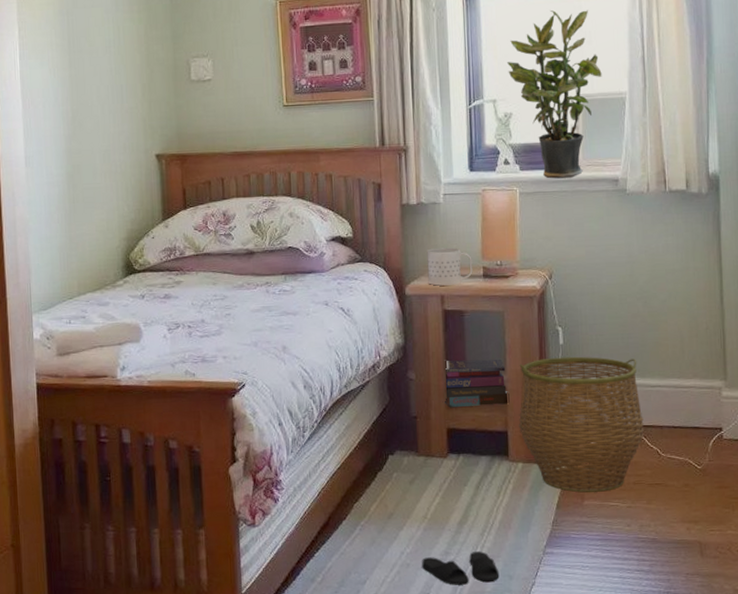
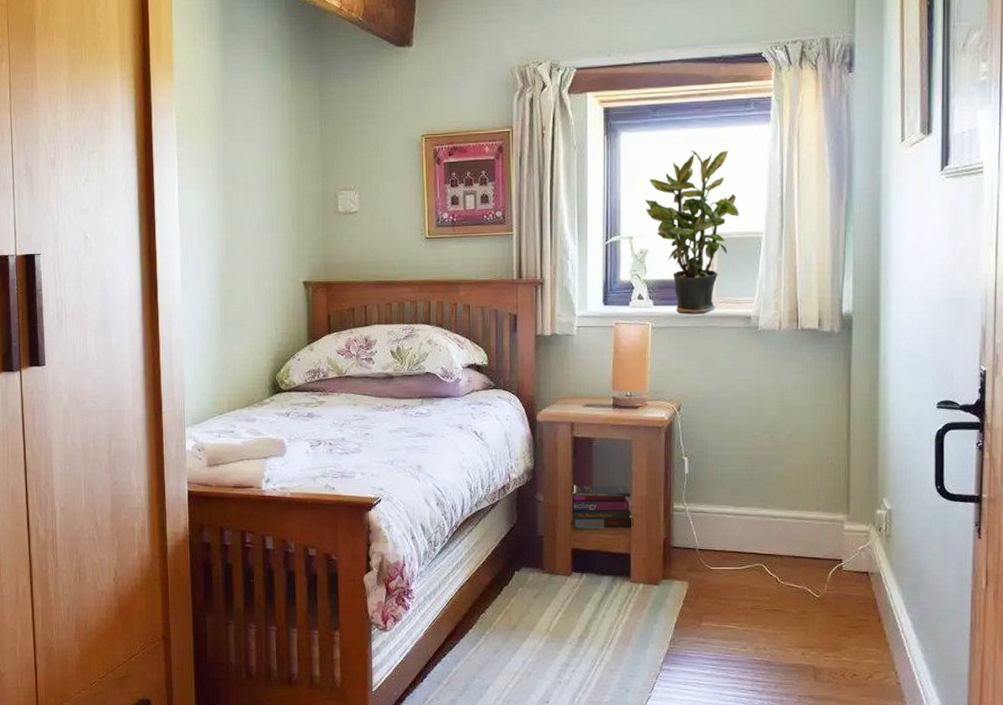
slipper: present [422,551,500,585] -> none [543,665,617,695]
mug: present [426,247,473,286] -> none [559,377,603,414]
basket: present [518,356,644,493] -> none [641,485,764,615]

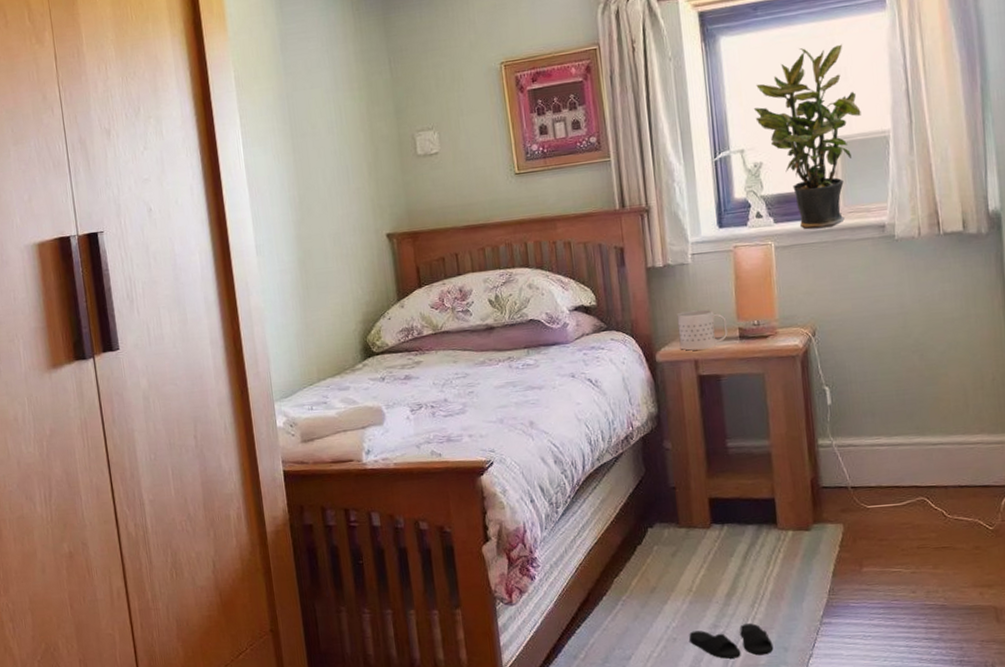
slipper: none [543,665,617,695] -> present [689,623,774,659]
mug: none [559,377,603,414] -> present [676,309,728,351]
books: present [568,485,634,530] -> none [702,423,776,477]

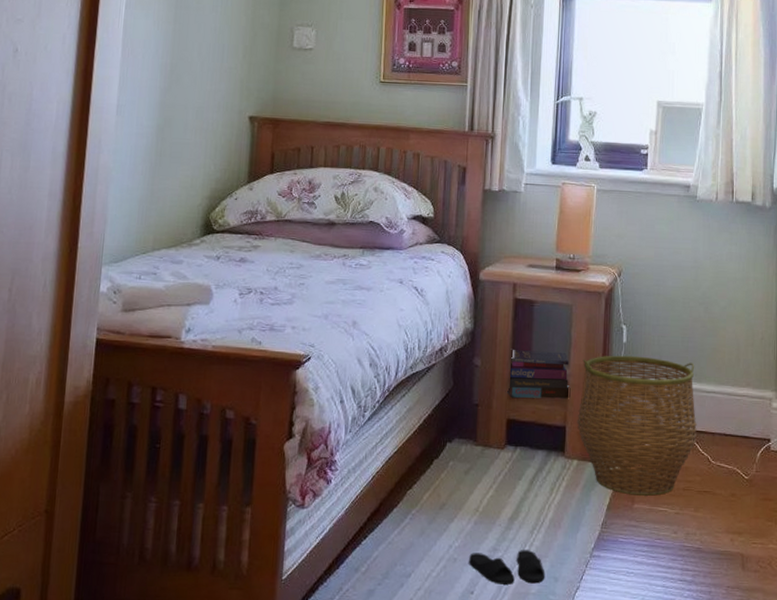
mug: present [676,309,728,351] -> none [502,236,547,274]
books: none [702,423,776,477] -> present [505,350,571,399]
potted plant: present [753,44,861,230] -> none [595,20,682,180]
basket: none [784,416,927,559] -> present [577,355,697,496]

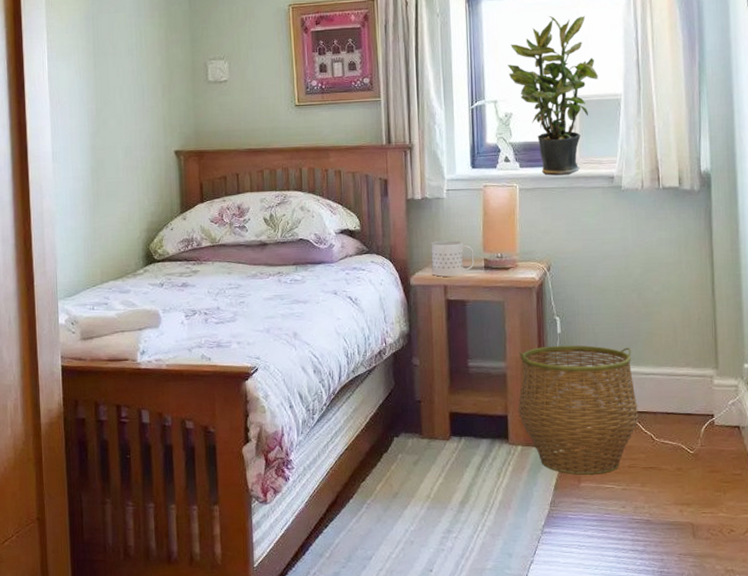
slipper: present [469,550,545,584] -> none [425,530,500,562]
mug: none [502,236,547,274] -> present [430,240,475,277]
books: present [505,350,571,399] -> none [445,346,510,393]
potted plant: none [595,20,682,180] -> present [507,16,598,176]

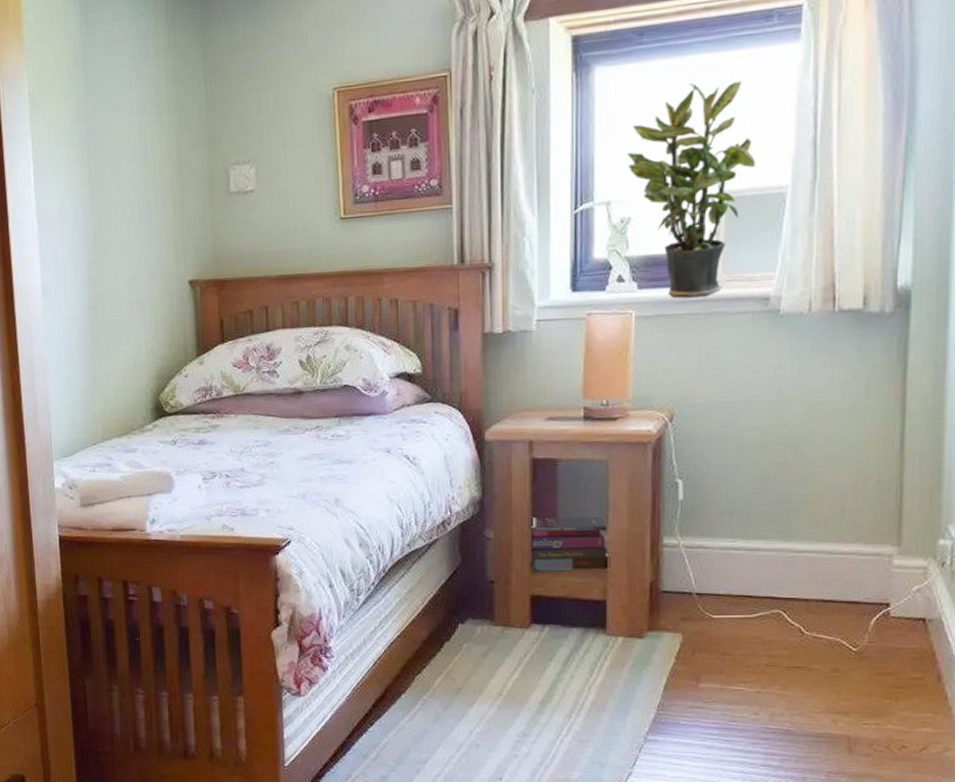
mug: present [430,240,475,277] -> none [513,384,571,430]
books: none [445,346,510,393] -> present [526,516,611,572]
basket: present [518,345,639,475] -> none [620,514,784,674]

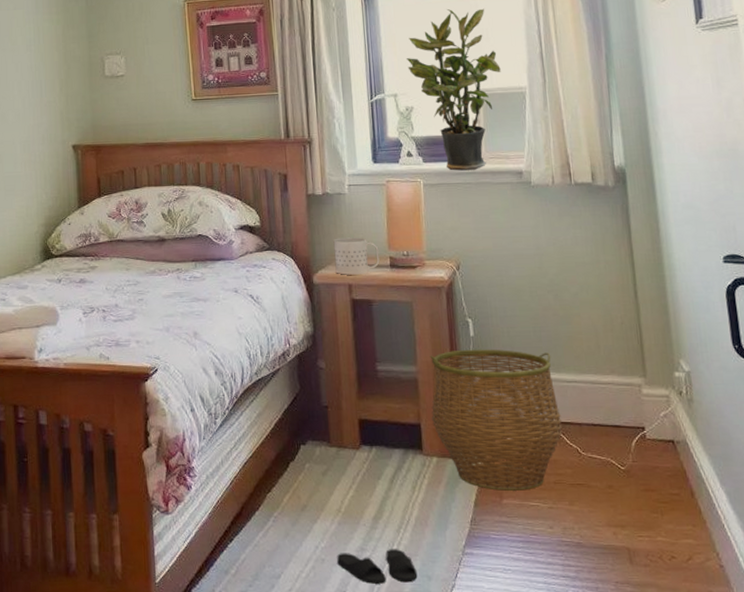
slipper: none [494,735,588,771] -> present [337,549,418,584]
mug: none [513,384,571,430] -> present [333,237,380,275]
books: present [526,516,611,572] -> none [353,349,422,399]
basket: none [620,514,784,674] -> present [430,349,563,491]

